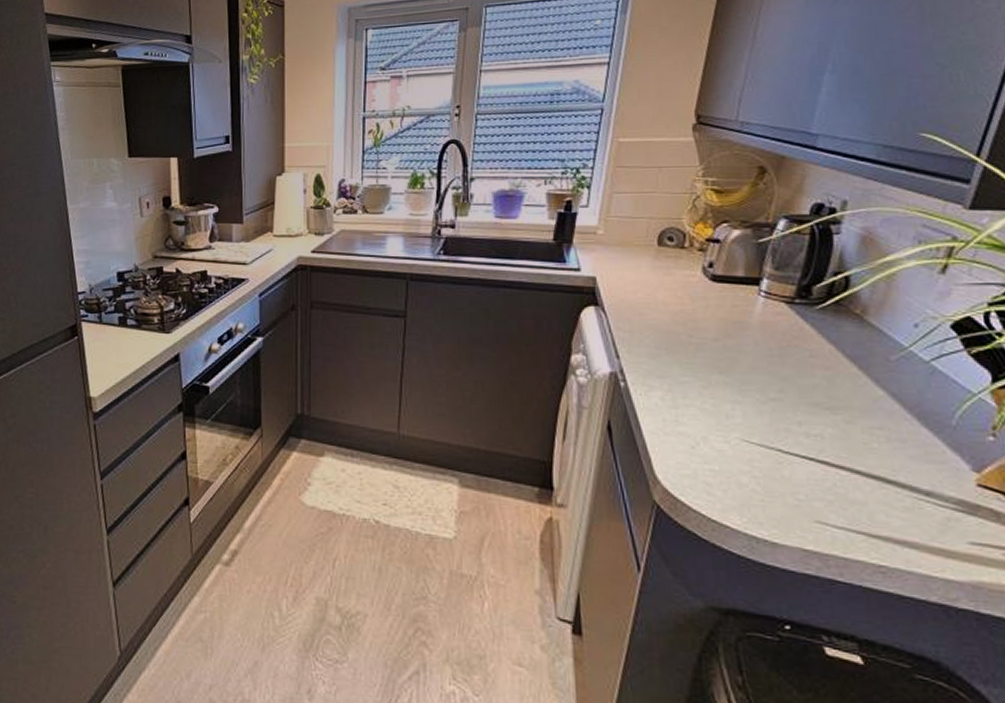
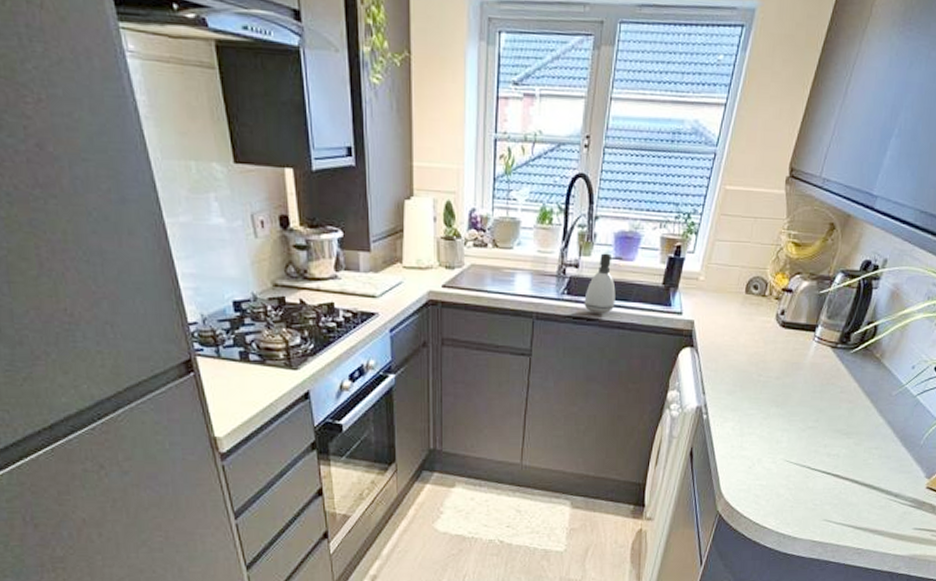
soap dispenser: none [463,212,505,274] -> present [584,253,623,314]

